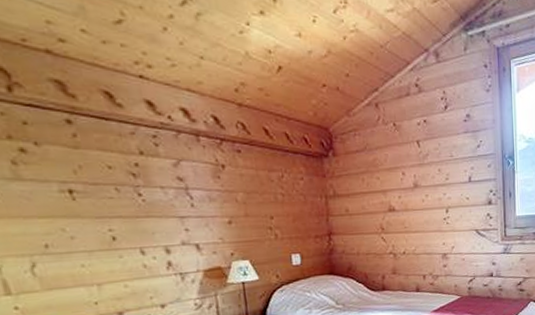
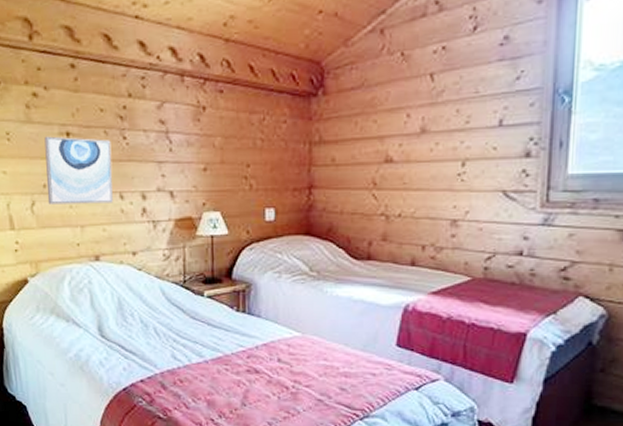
wall art: none [40,194,133,265] -> present [44,136,113,205]

